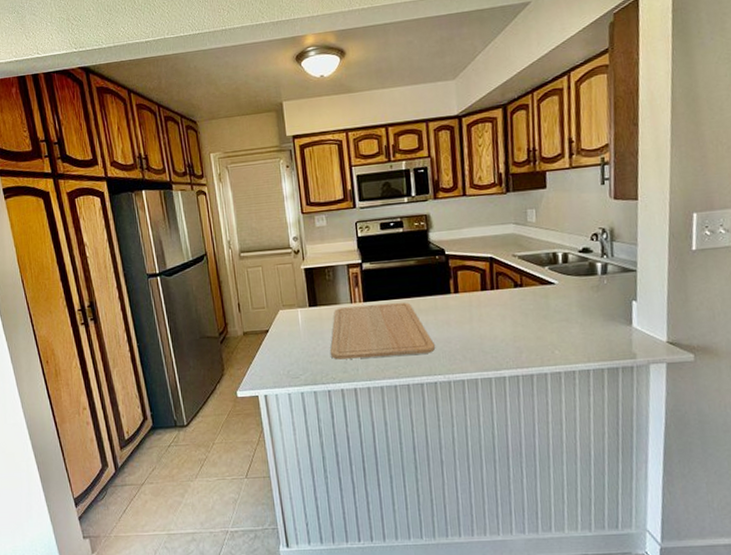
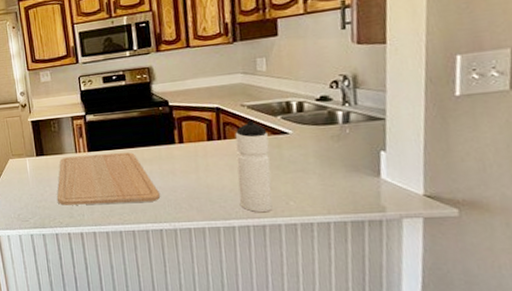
water bottle: none [506,270,540,362] -> present [235,120,273,213]

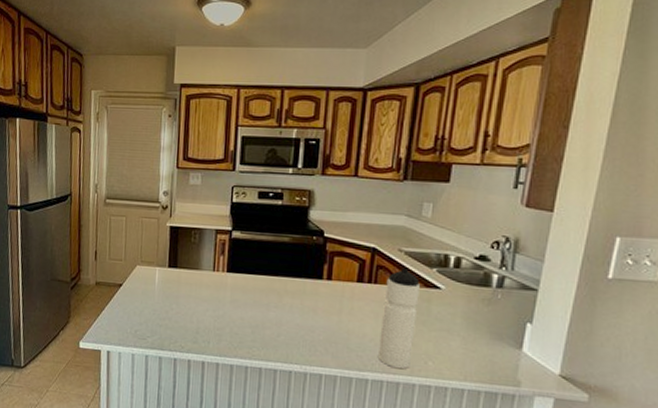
chopping board: present [57,152,161,206] -> none [183,274,297,339]

